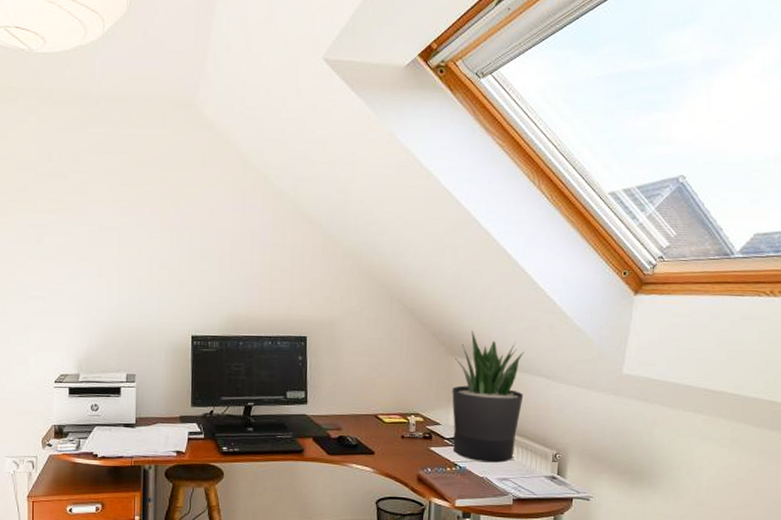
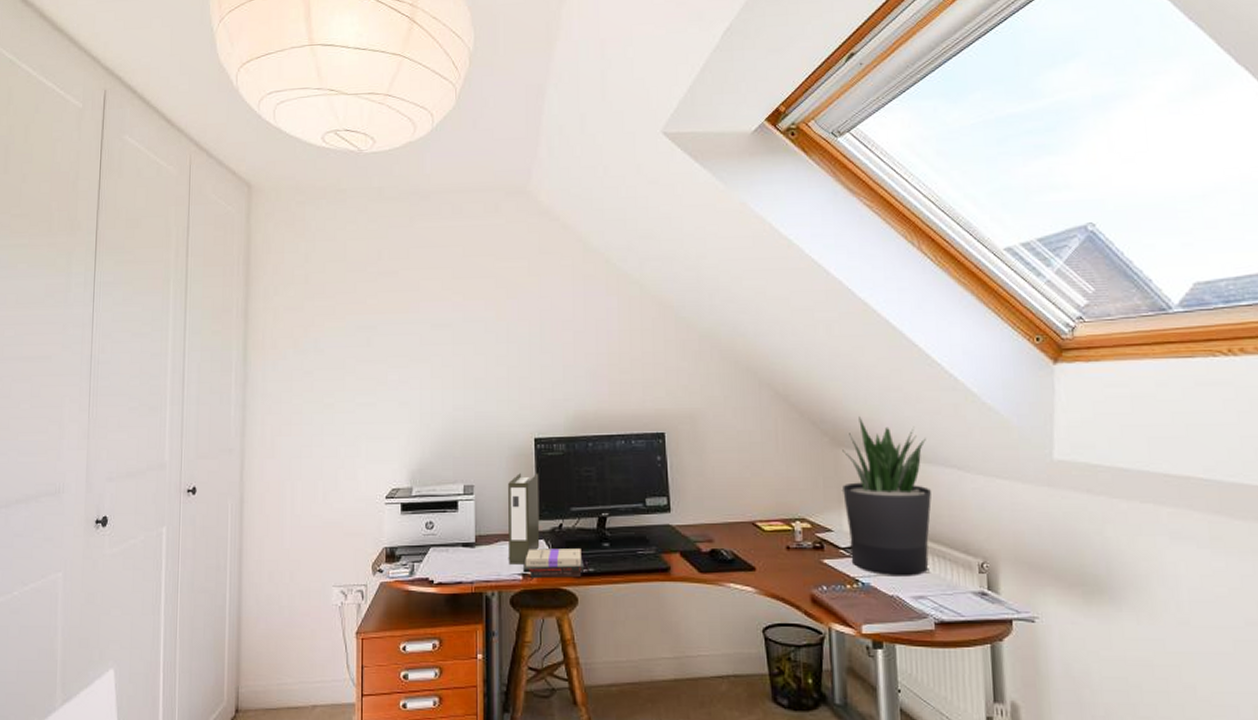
binder: none [165,366,194,444] -> present [508,473,540,565]
books: none [177,430,231,456] -> present [523,549,585,578]

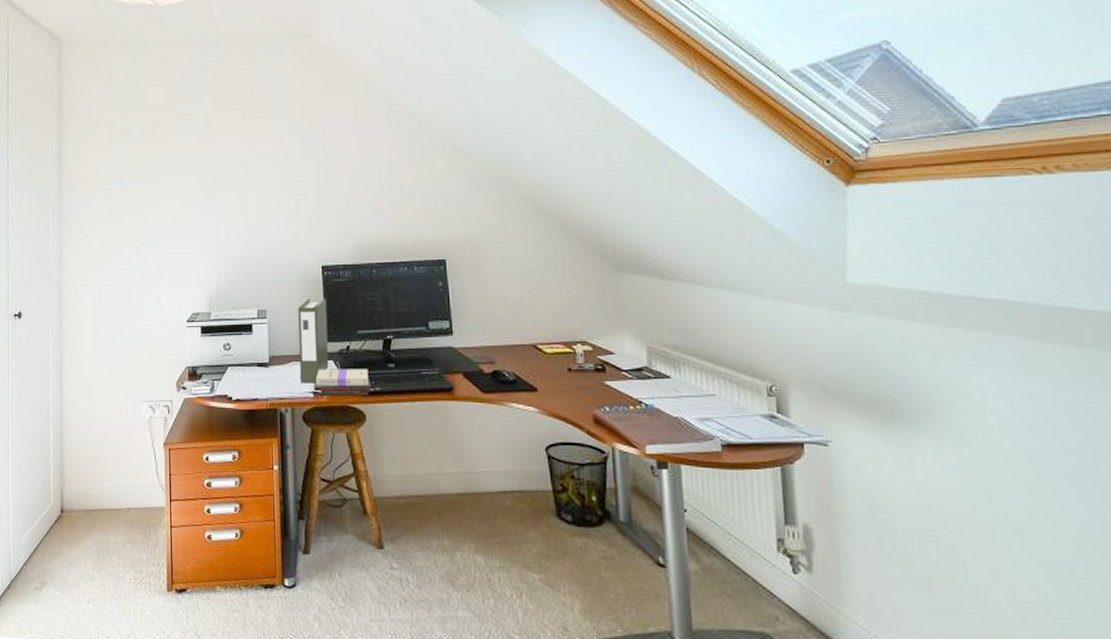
planter: present [842,417,931,577] -> none [623,242,716,399]

